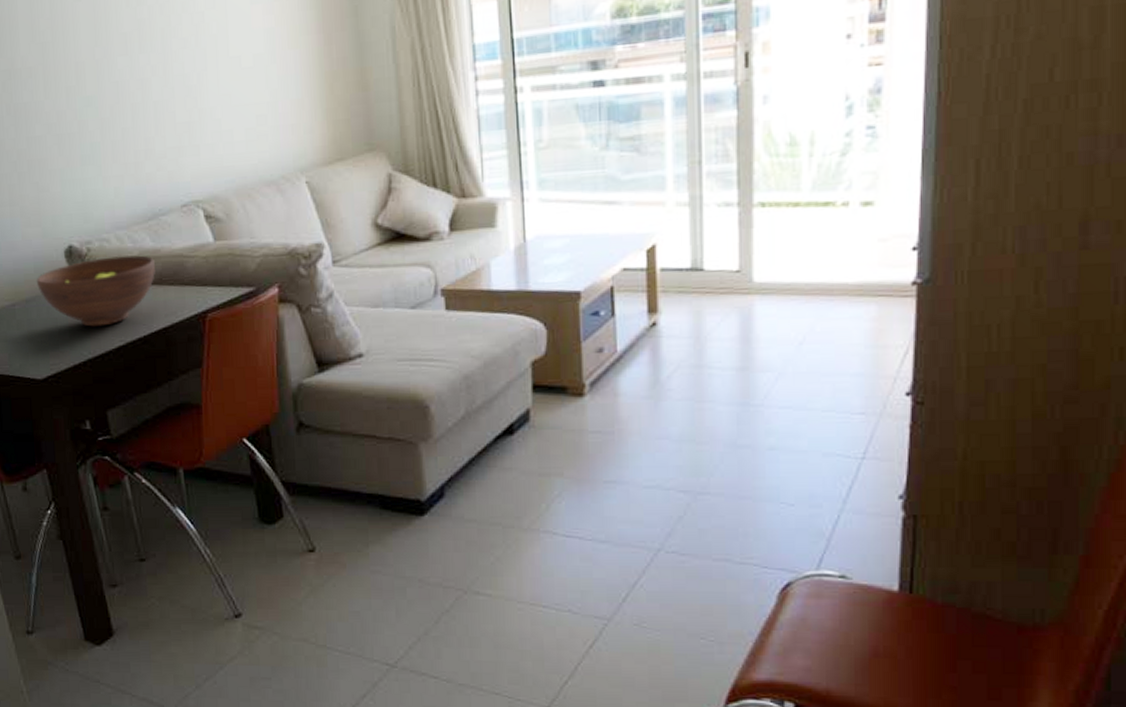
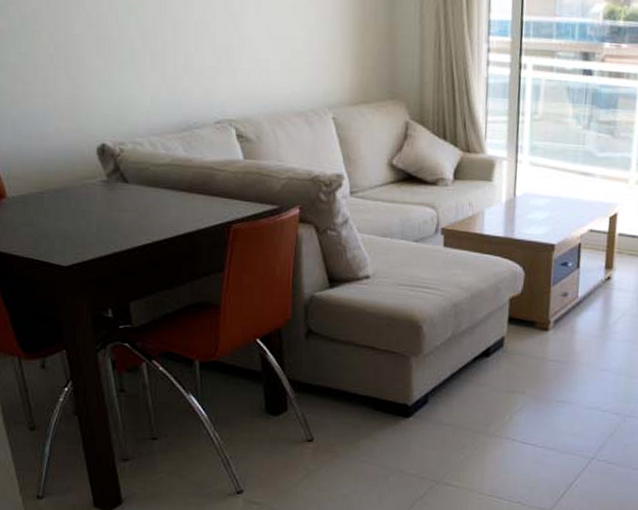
fruit bowl: present [36,255,155,327] -> none [66,159,186,224]

